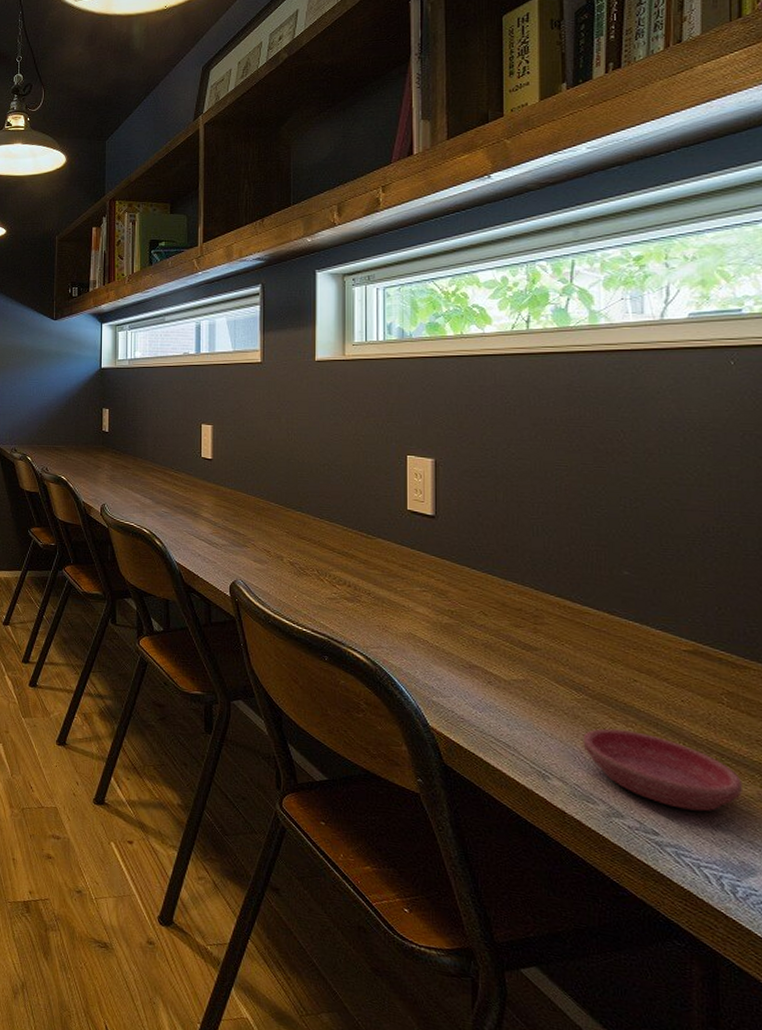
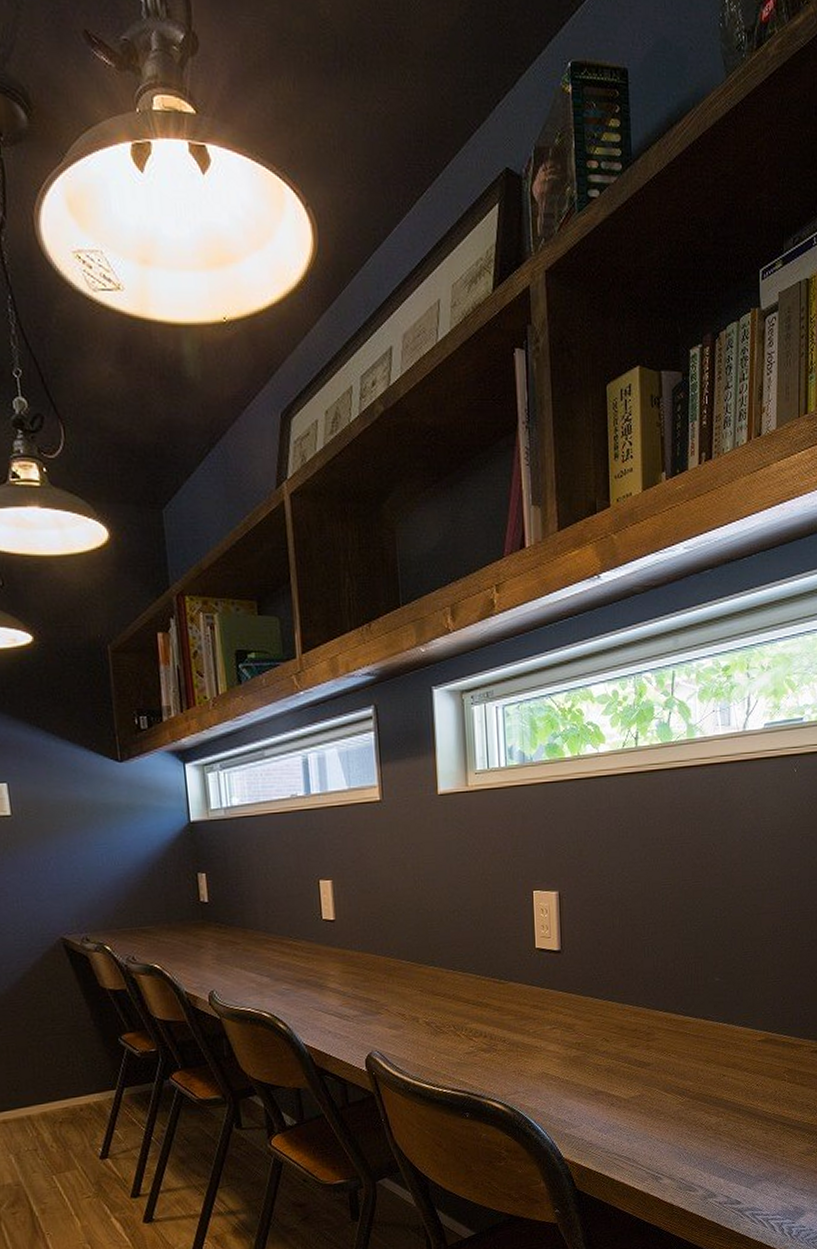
saucer: present [583,728,742,812] -> none [686,1120,797,1177]

